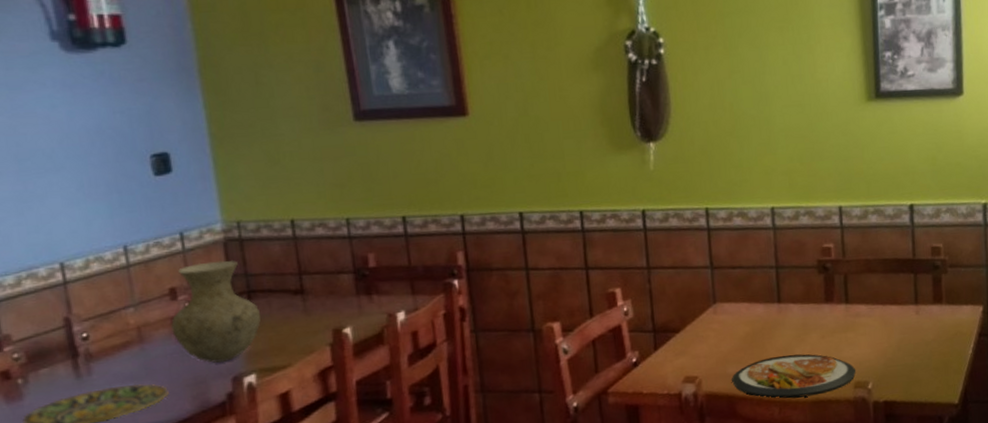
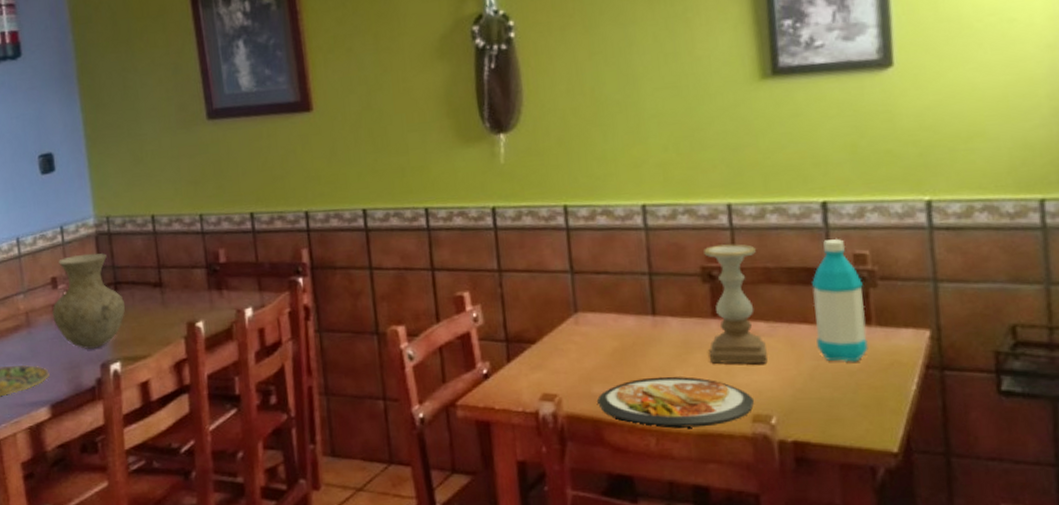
candle holder: none [820,240,867,342] -> present [704,244,768,365]
water bottle: none [901,234,940,335] -> present [812,238,868,363]

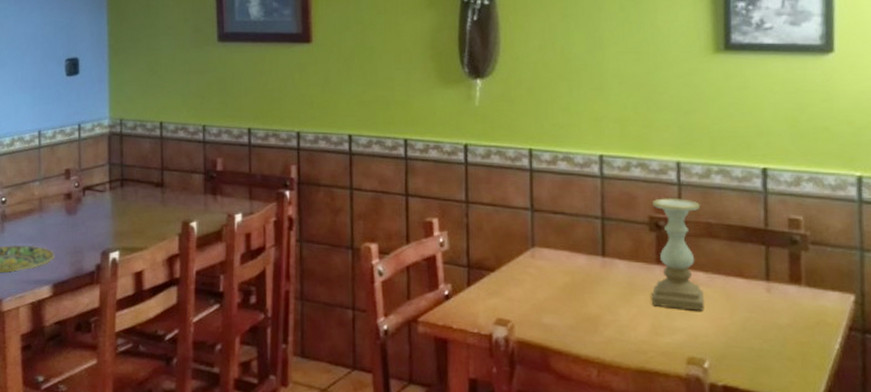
vase: present [52,252,125,349] -> none [63,150,128,237]
dish: present [597,376,754,428] -> none [547,313,689,364]
water bottle: present [812,238,868,363] -> none [749,202,797,318]

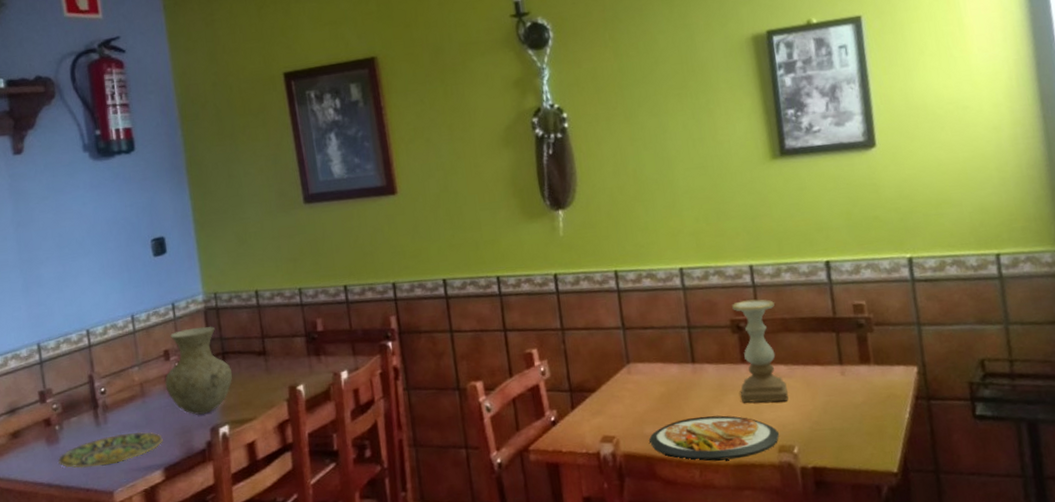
vase: none [63,150,128,237] -> present [165,326,232,415]
dish: none [547,313,689,364] -> present [649,415,779,461]

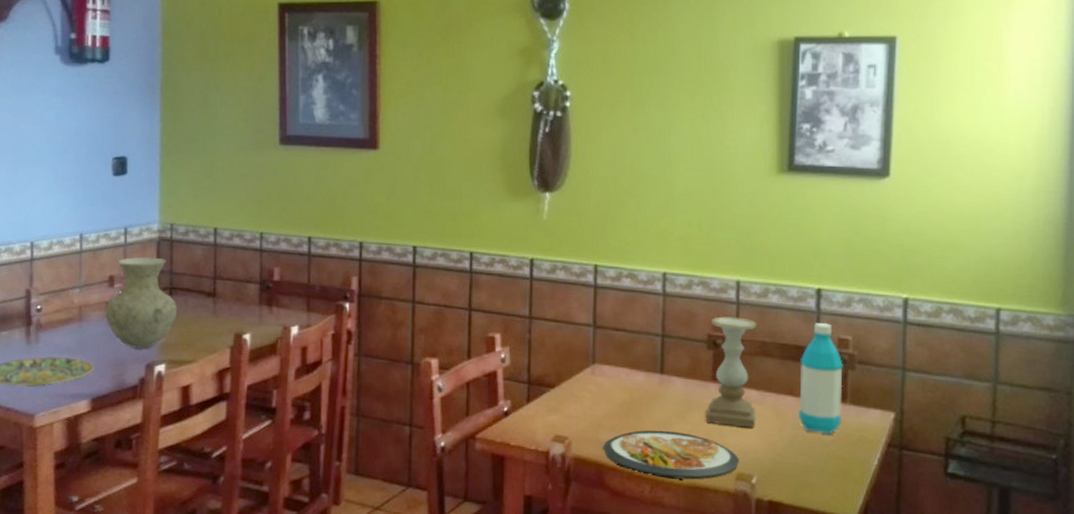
water bottle: none [821,291,869,397] -> present [799,322,843,435]

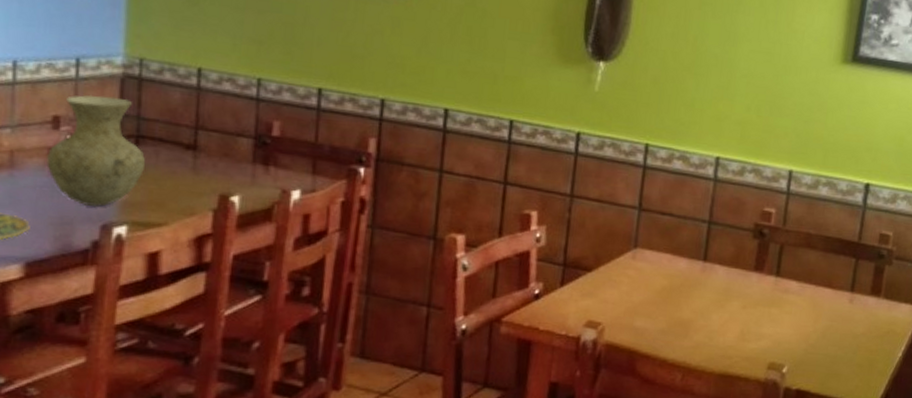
dish: present [603,430,739,480] -> none [637,318,772,369]
candle holder: present [706,316,756,428] -> none [744,206,804,319]
water bottle: present [799,322,843,435] -> none [834,217,882,327]

